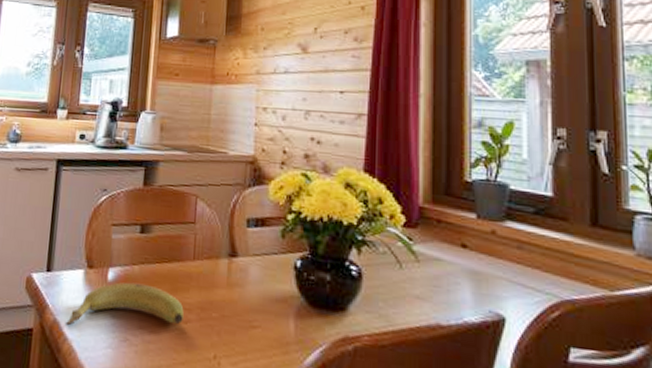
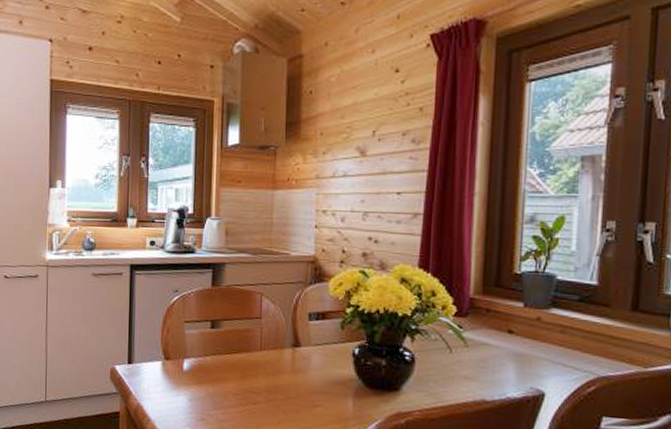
banana: present [65,282,184,326] -> none [147,371,253,409]

